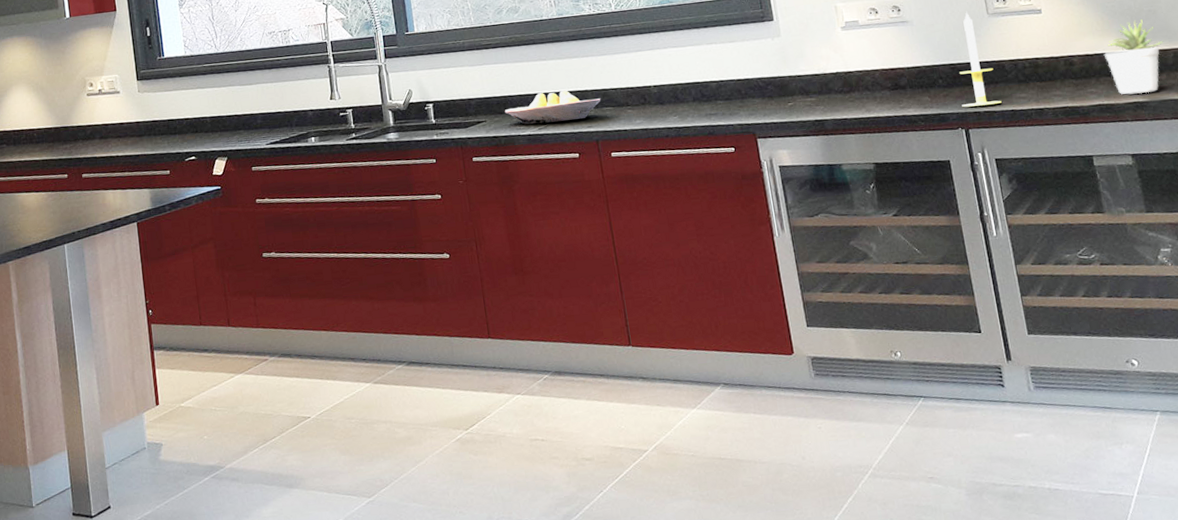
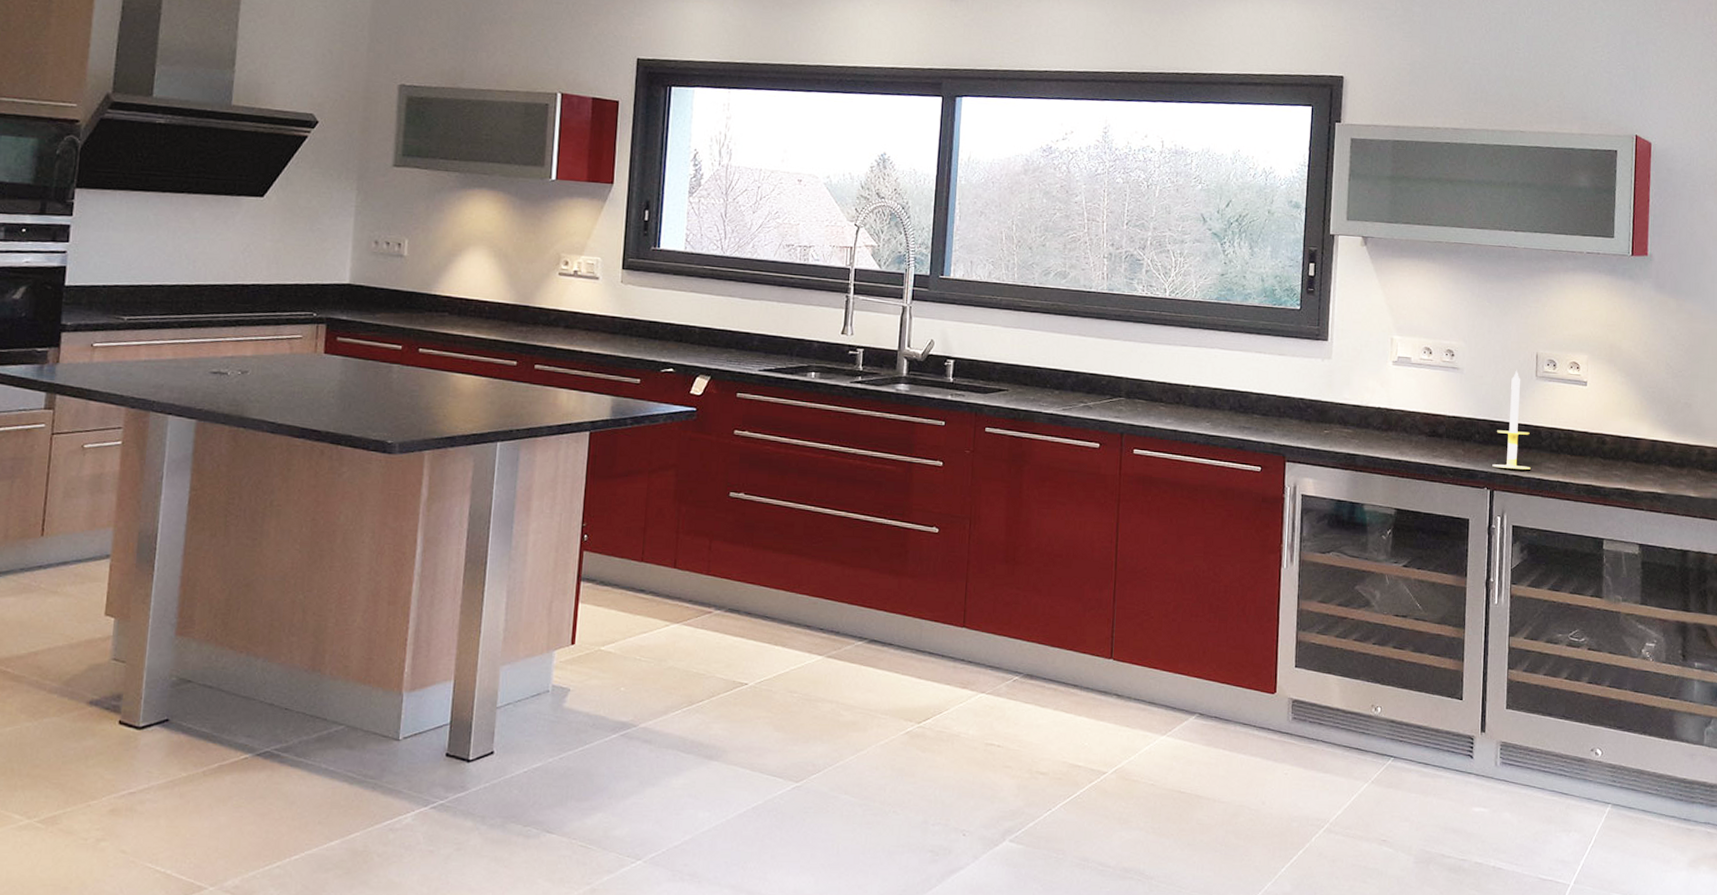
fruit bowl: present [504,90,601,125] -> none [1030,370,1135,407]
potted plant: present [1104,19,1163,95] -> none [1635,410,1691,486]

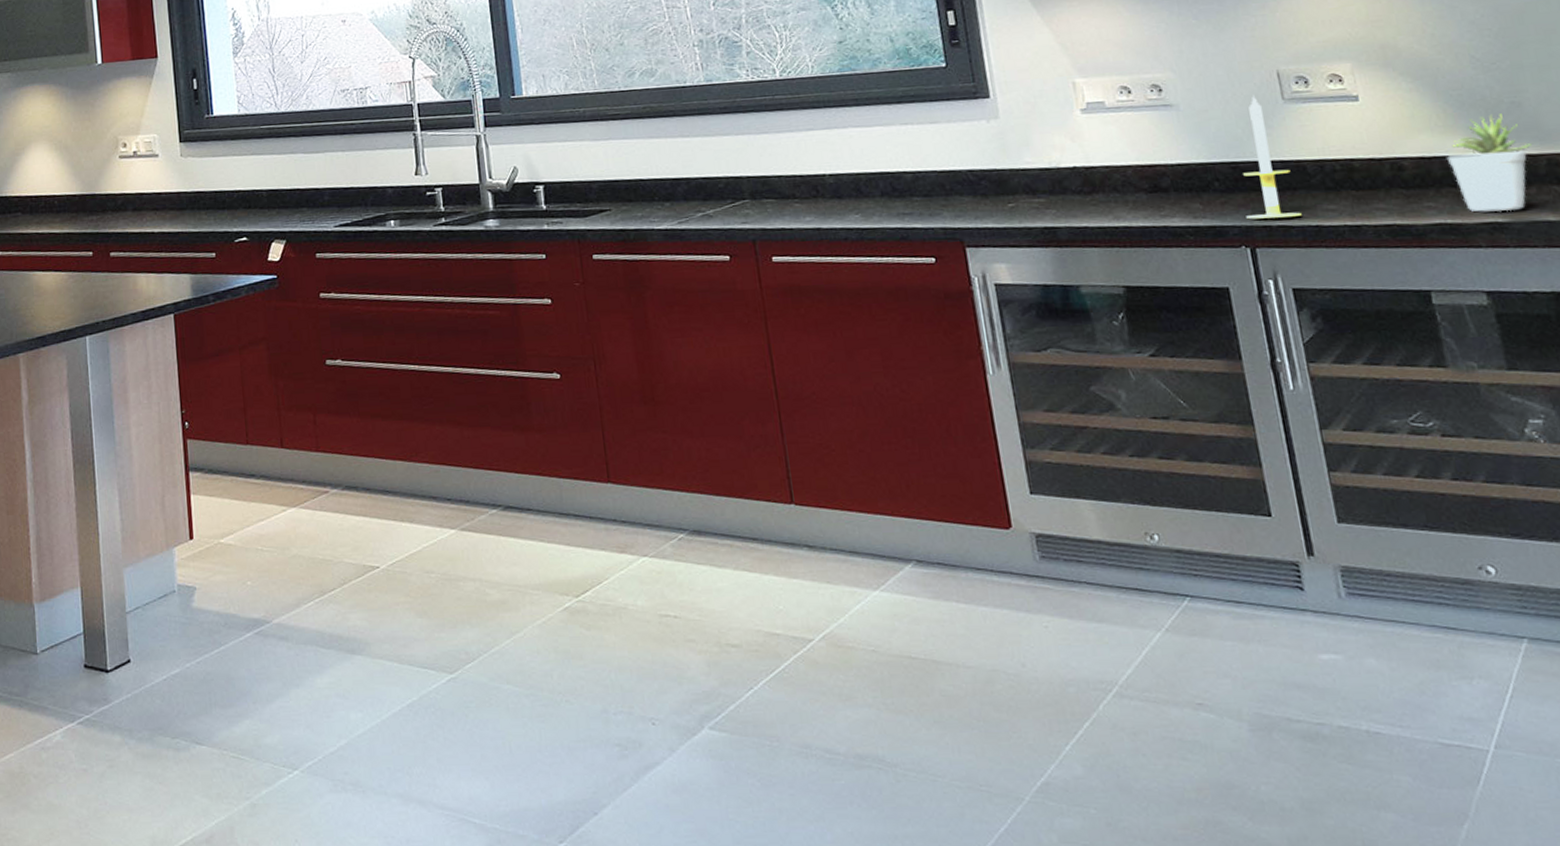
potted plant: none [1635,410,1691,486] -> present [1447,113,1532,212]

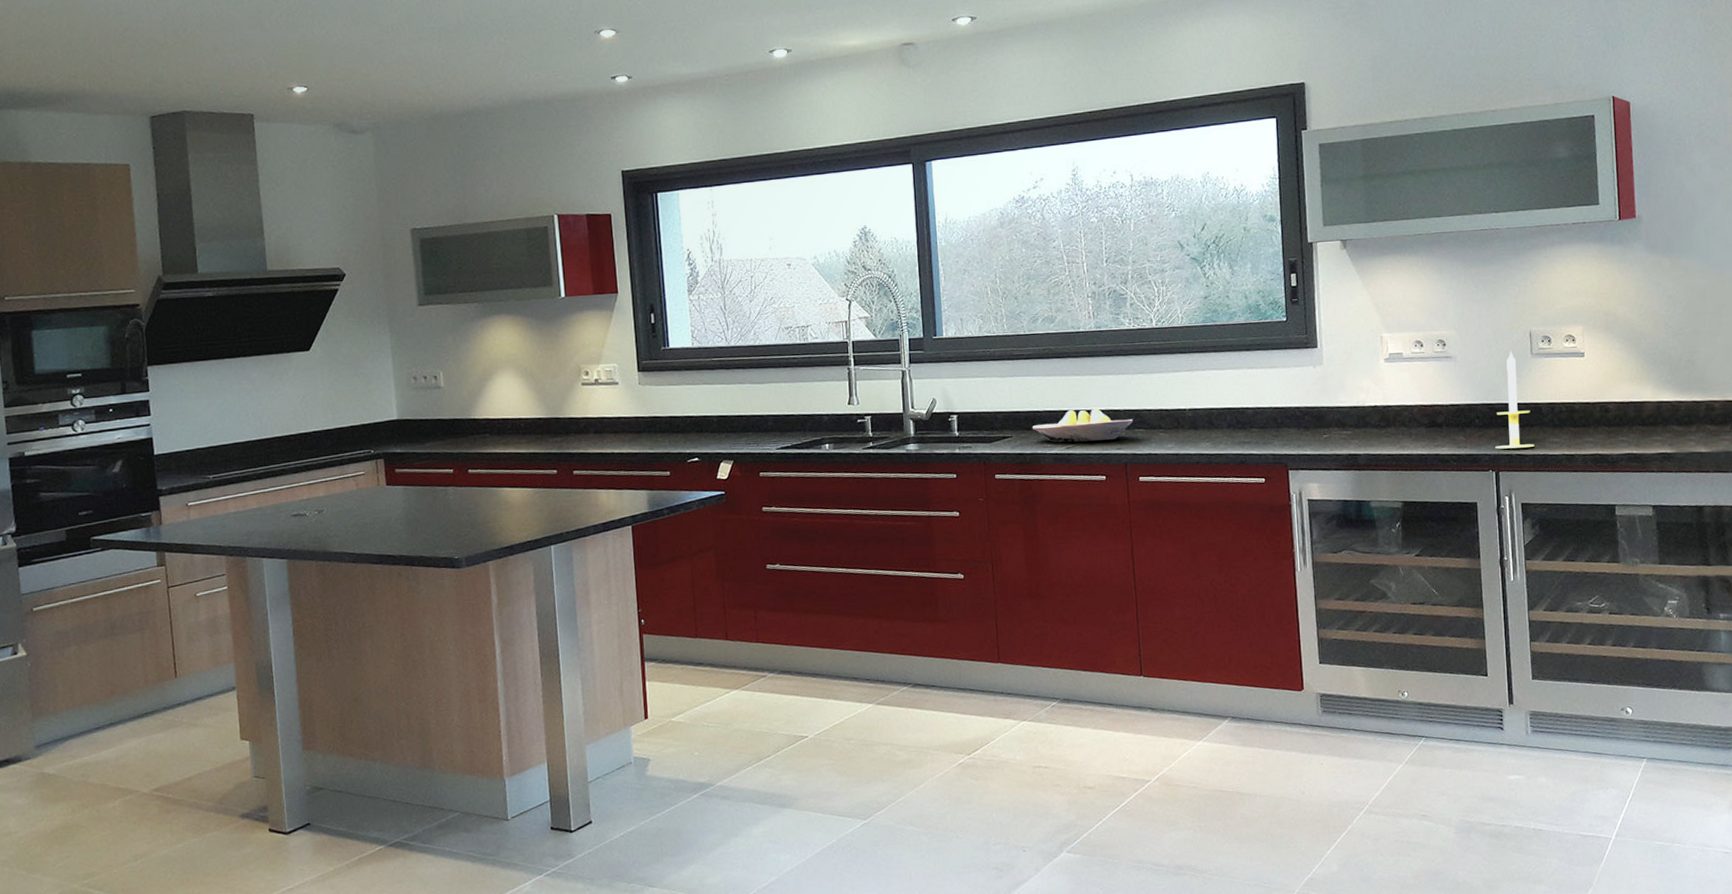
fruit bowl: none [634,175,760,217] -> present [1032,408,1134,443]
potted plant: present [1447,113,1532,212] -> none [1640,369,1697,445]

